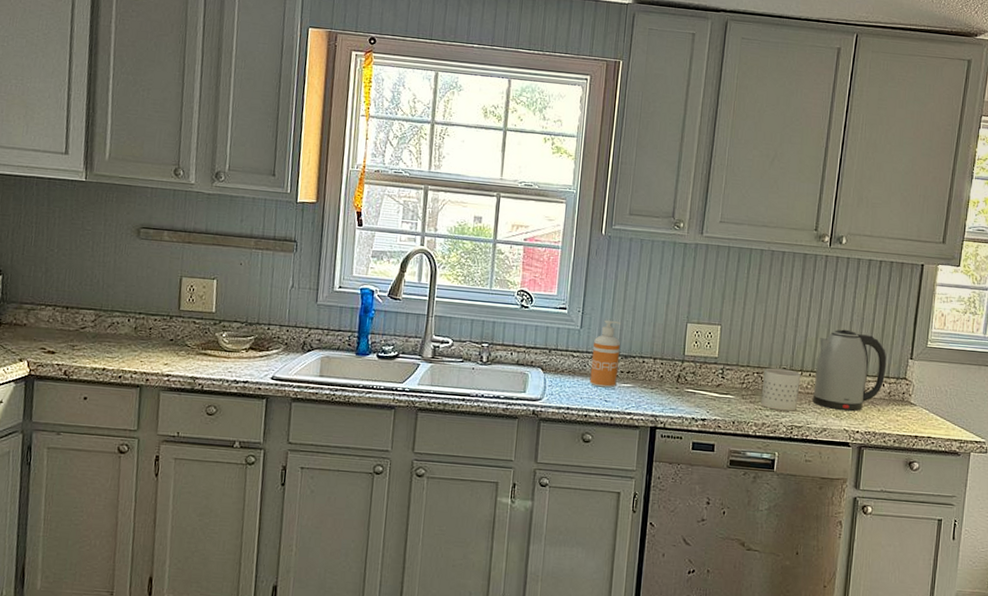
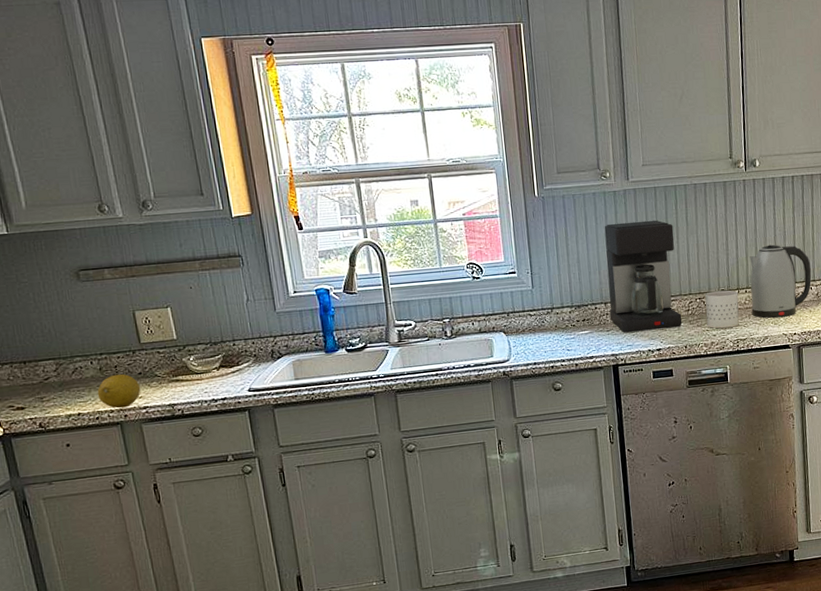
fruit: none [126,336,169,372] -> present [97,373,141,409]
soap dispenser: present [589,320,622,388] -> none [546,275,575,339]
coffee maker: none [656,276,742,400] -> present [604,220,682,333]

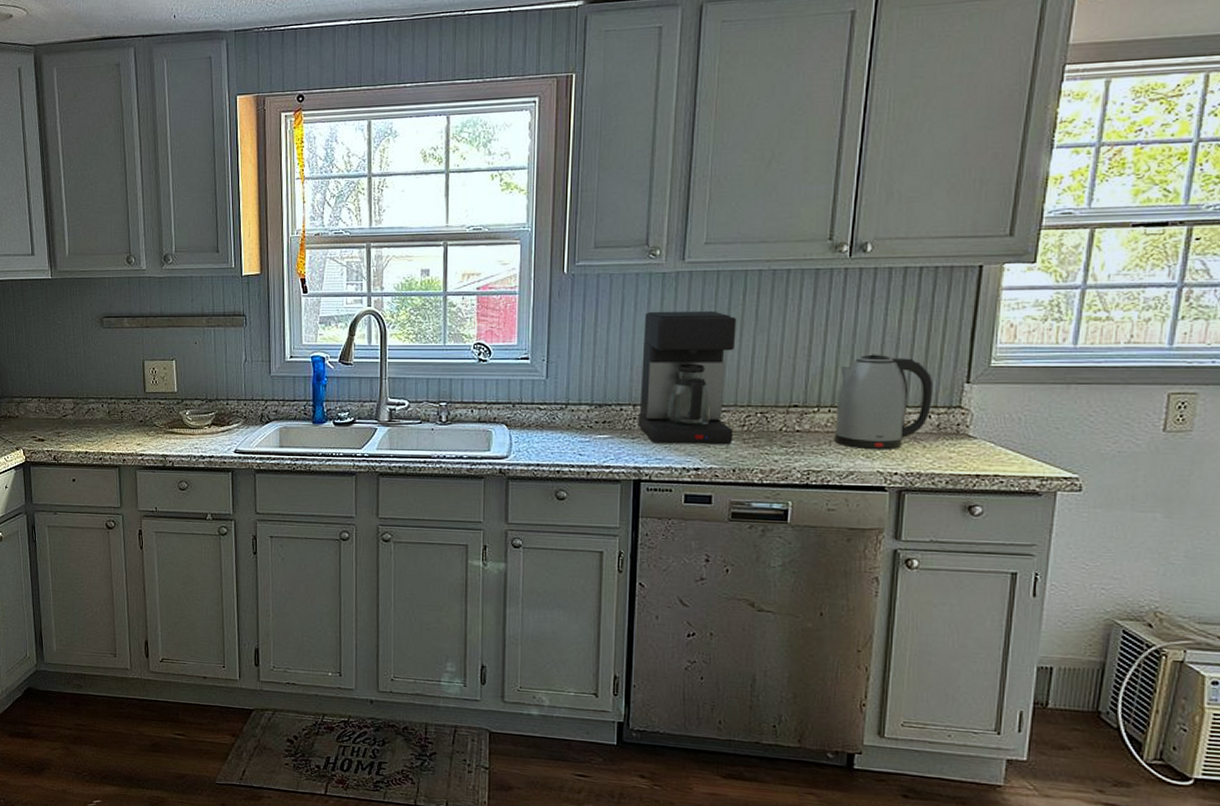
fruit: present [97,373,141,409] -> none [103,419,140,453]
mug: present [705,290,740,329] -> none [767,406,818,454]

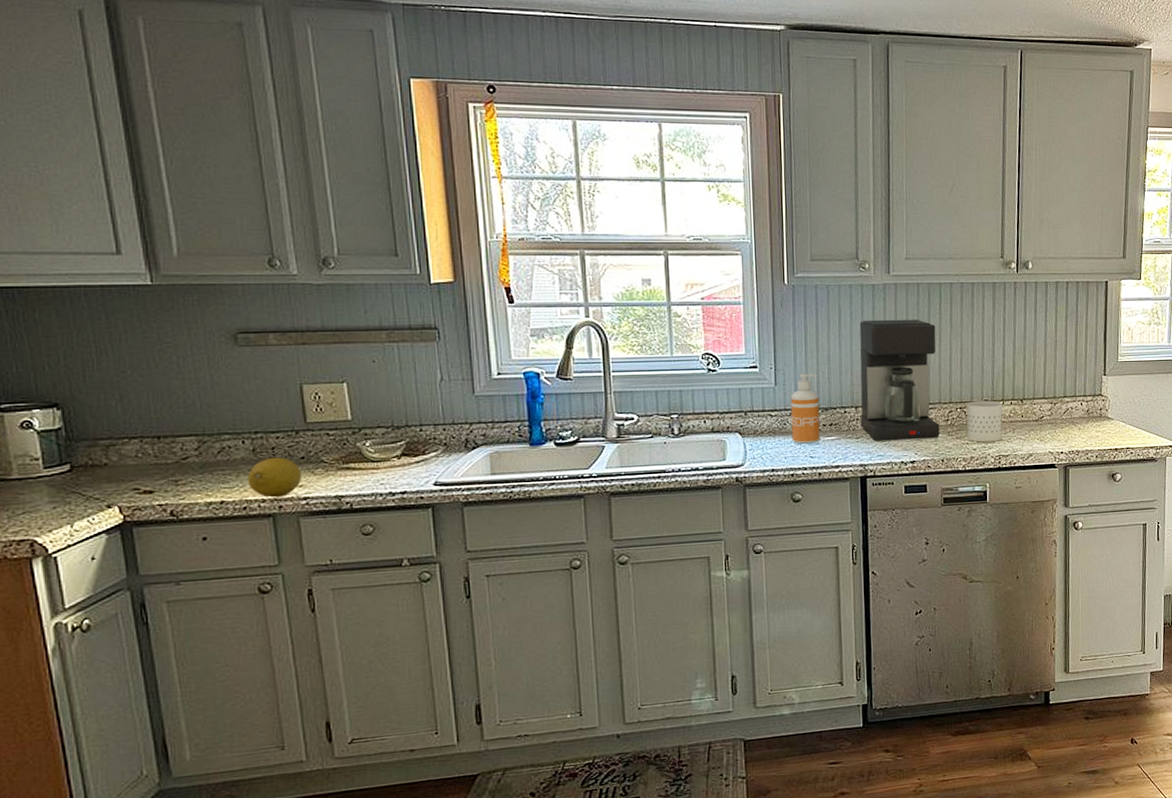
fruit: none [103,419,140,453] -> present [247,457,302,498]
soap dispenser: none [560,367,594,441] -> present [790,373,820,444]
mug: none [767,406,818,454] -> present [966,400,1003,443]
kettle: present [834,354,934,449] -> none [1016,354,1083,434]

